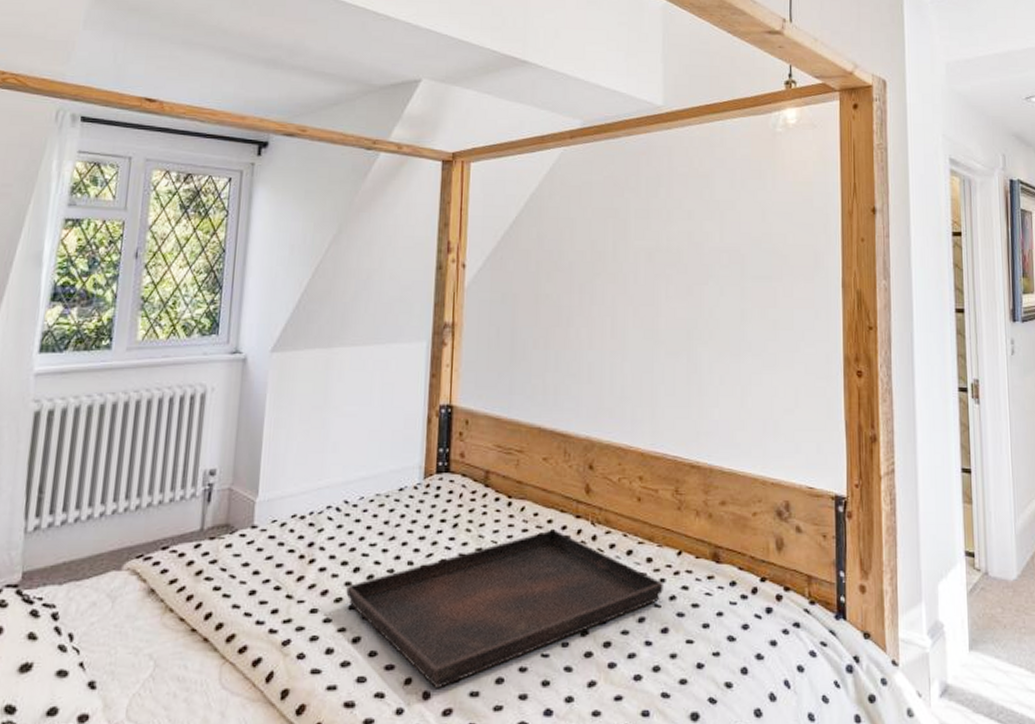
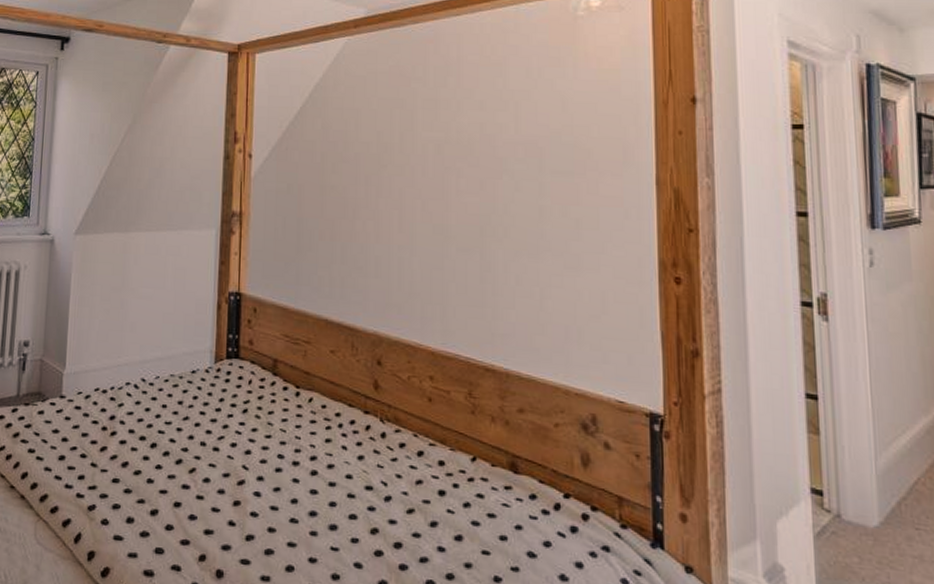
serving tray: present [346,529,663,689] -> none [144,423,457,569]

